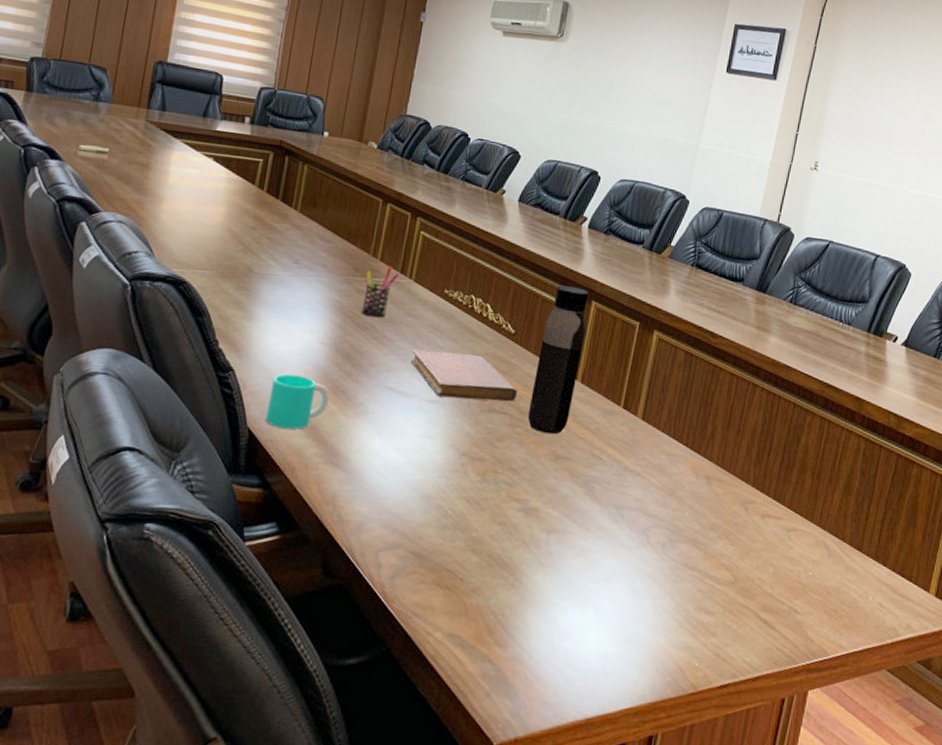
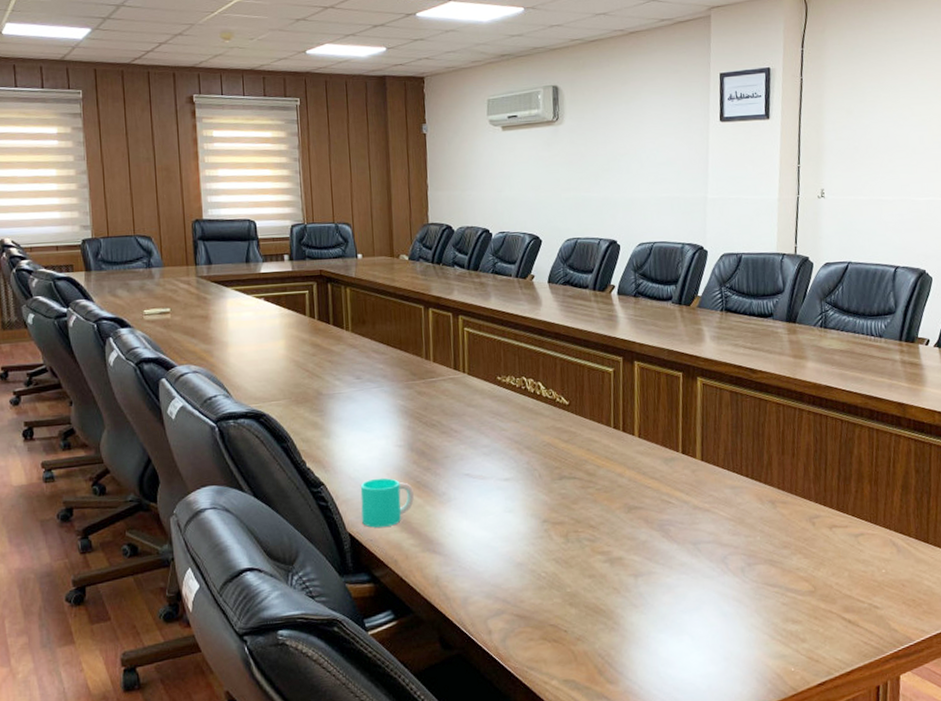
pen holder: present [361,266,399,318] -> none [423,365,453,414]
notebook: present [411,349,518,402] -> none [480,430,583,474]
water bottle: present [527,285,588,435] -> none [595,351,635,490]

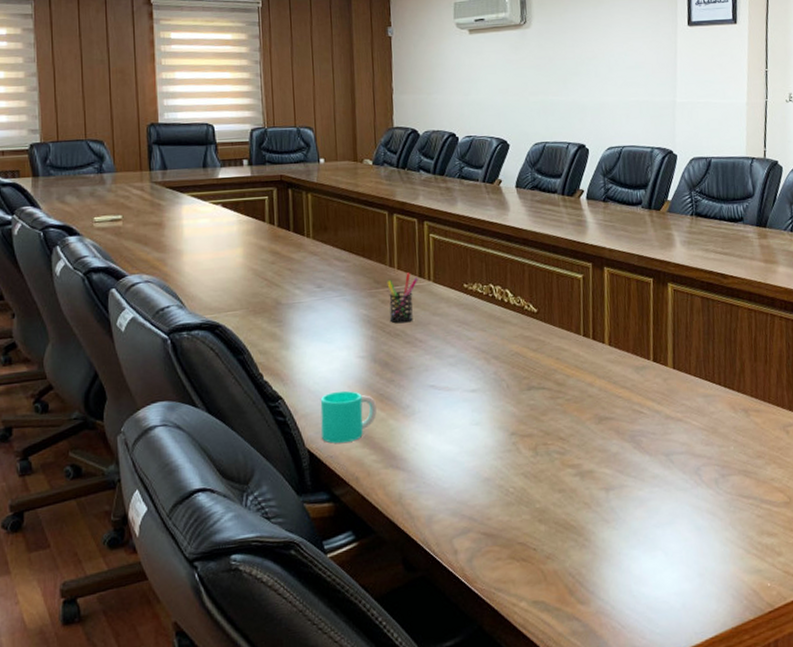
pen holder: none [423,365,453,414] -> present [387,273,418,324]

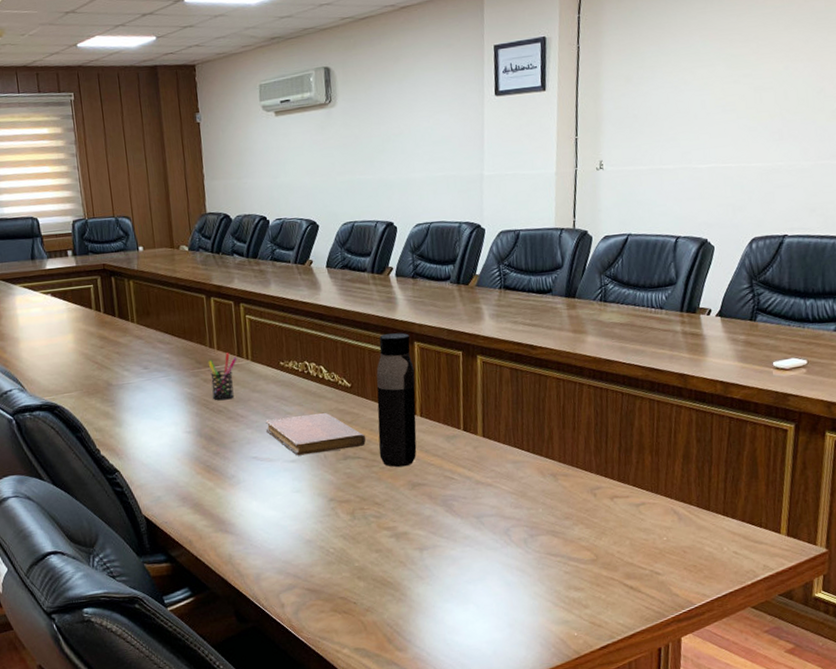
cup: present [320,390,377,443] -> none [153,463,205,511]
notebook: none [446,338,552,385] -> present [265,412,366,456]
water bottle: none [564,257,605,400] -> present [376,333,417,468]

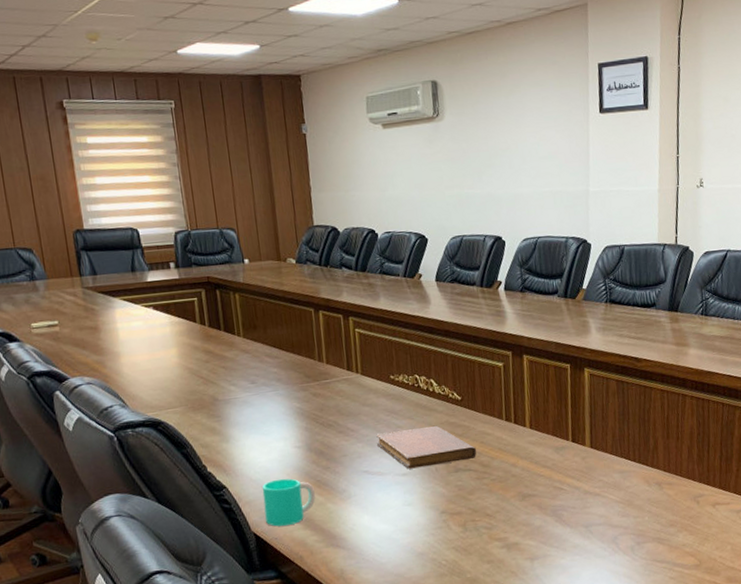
cup: none [153,463,205,511] -> present [262,478,315,527]
pen holder: present [208,353,237,401] -> none [317,366,347,415]
water bottle: present [376,333,417,468] -> none [486,346,527,479]

